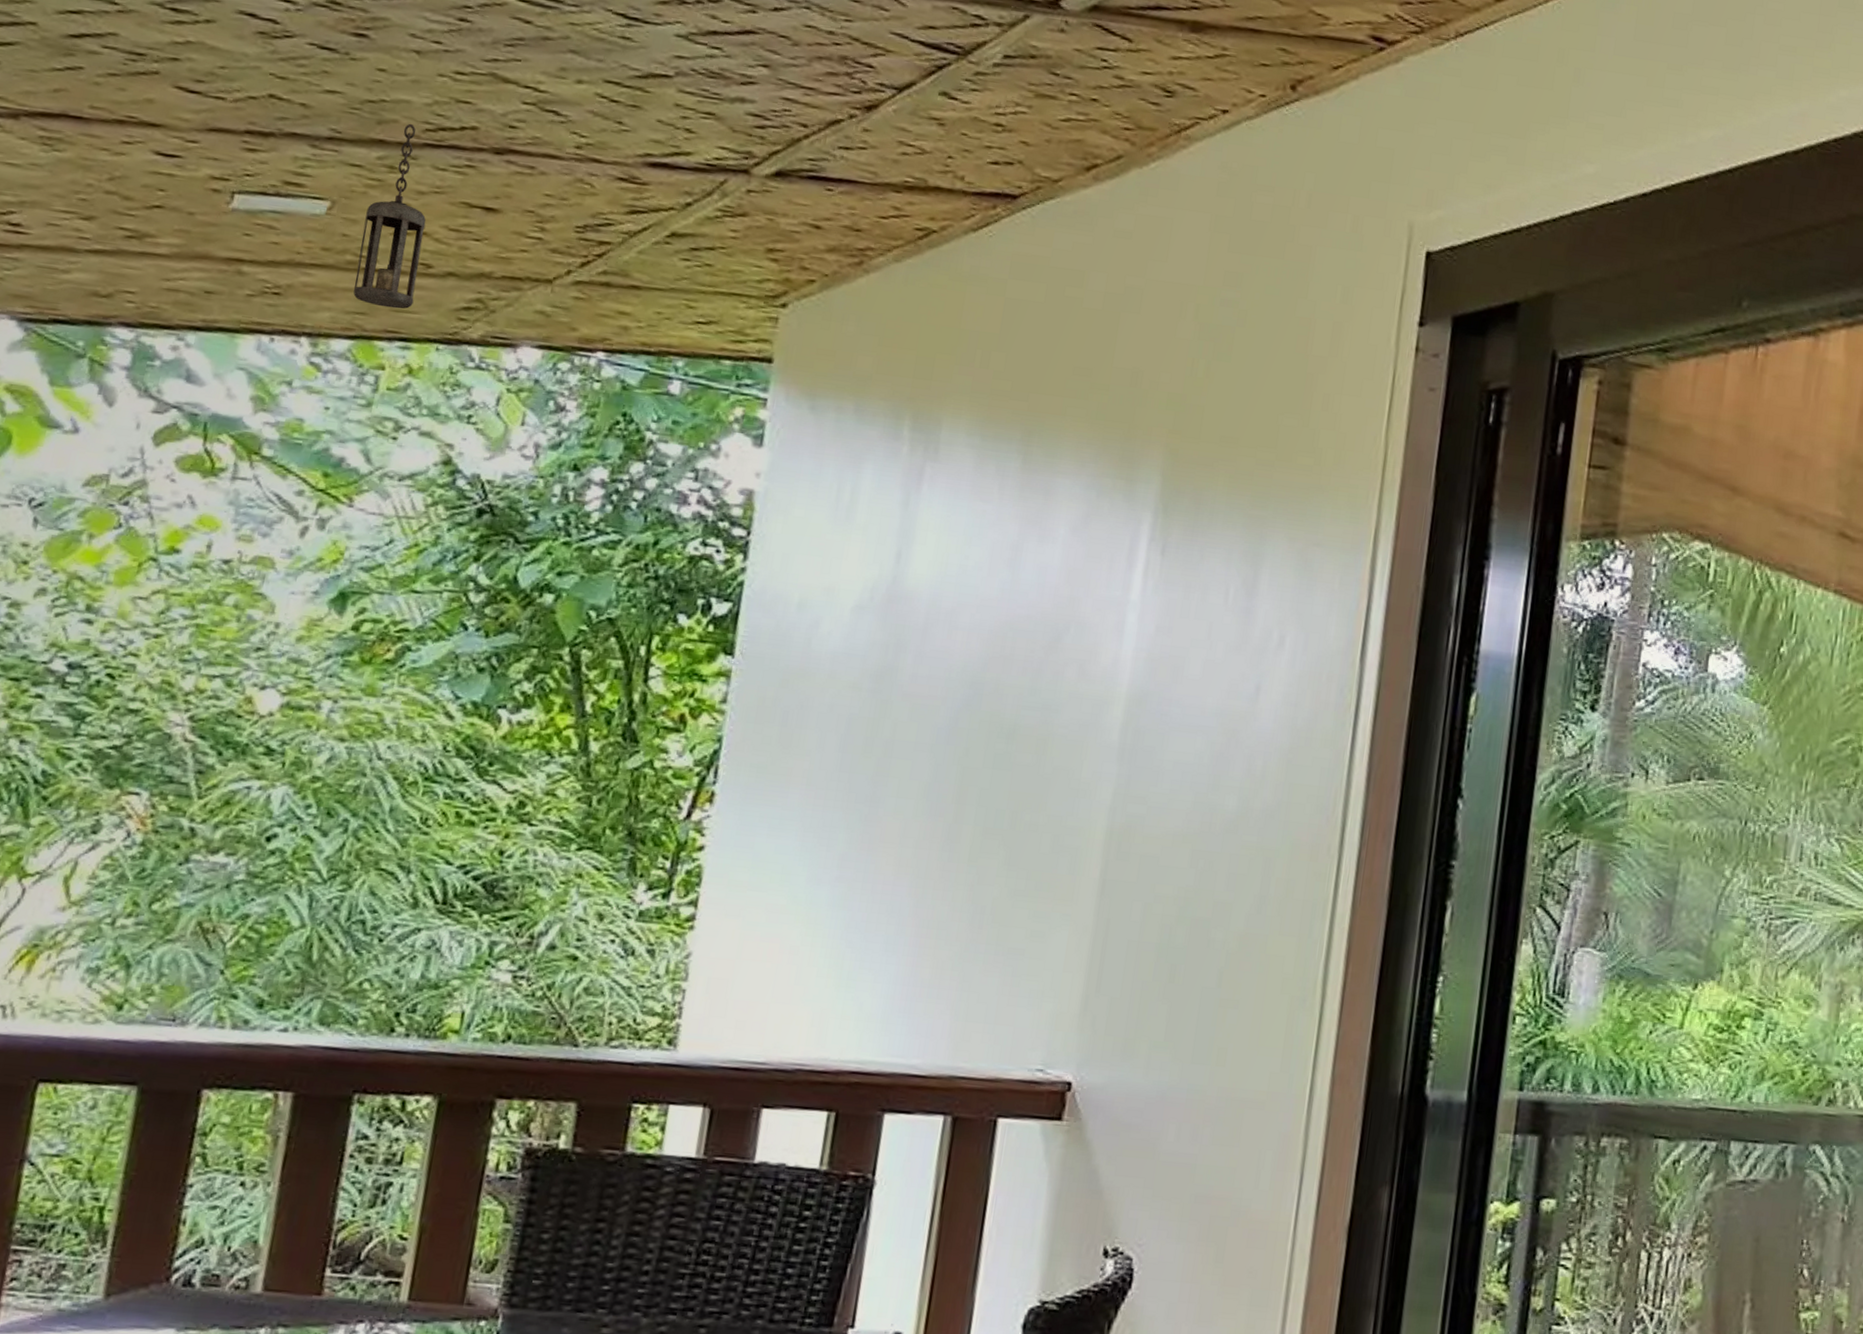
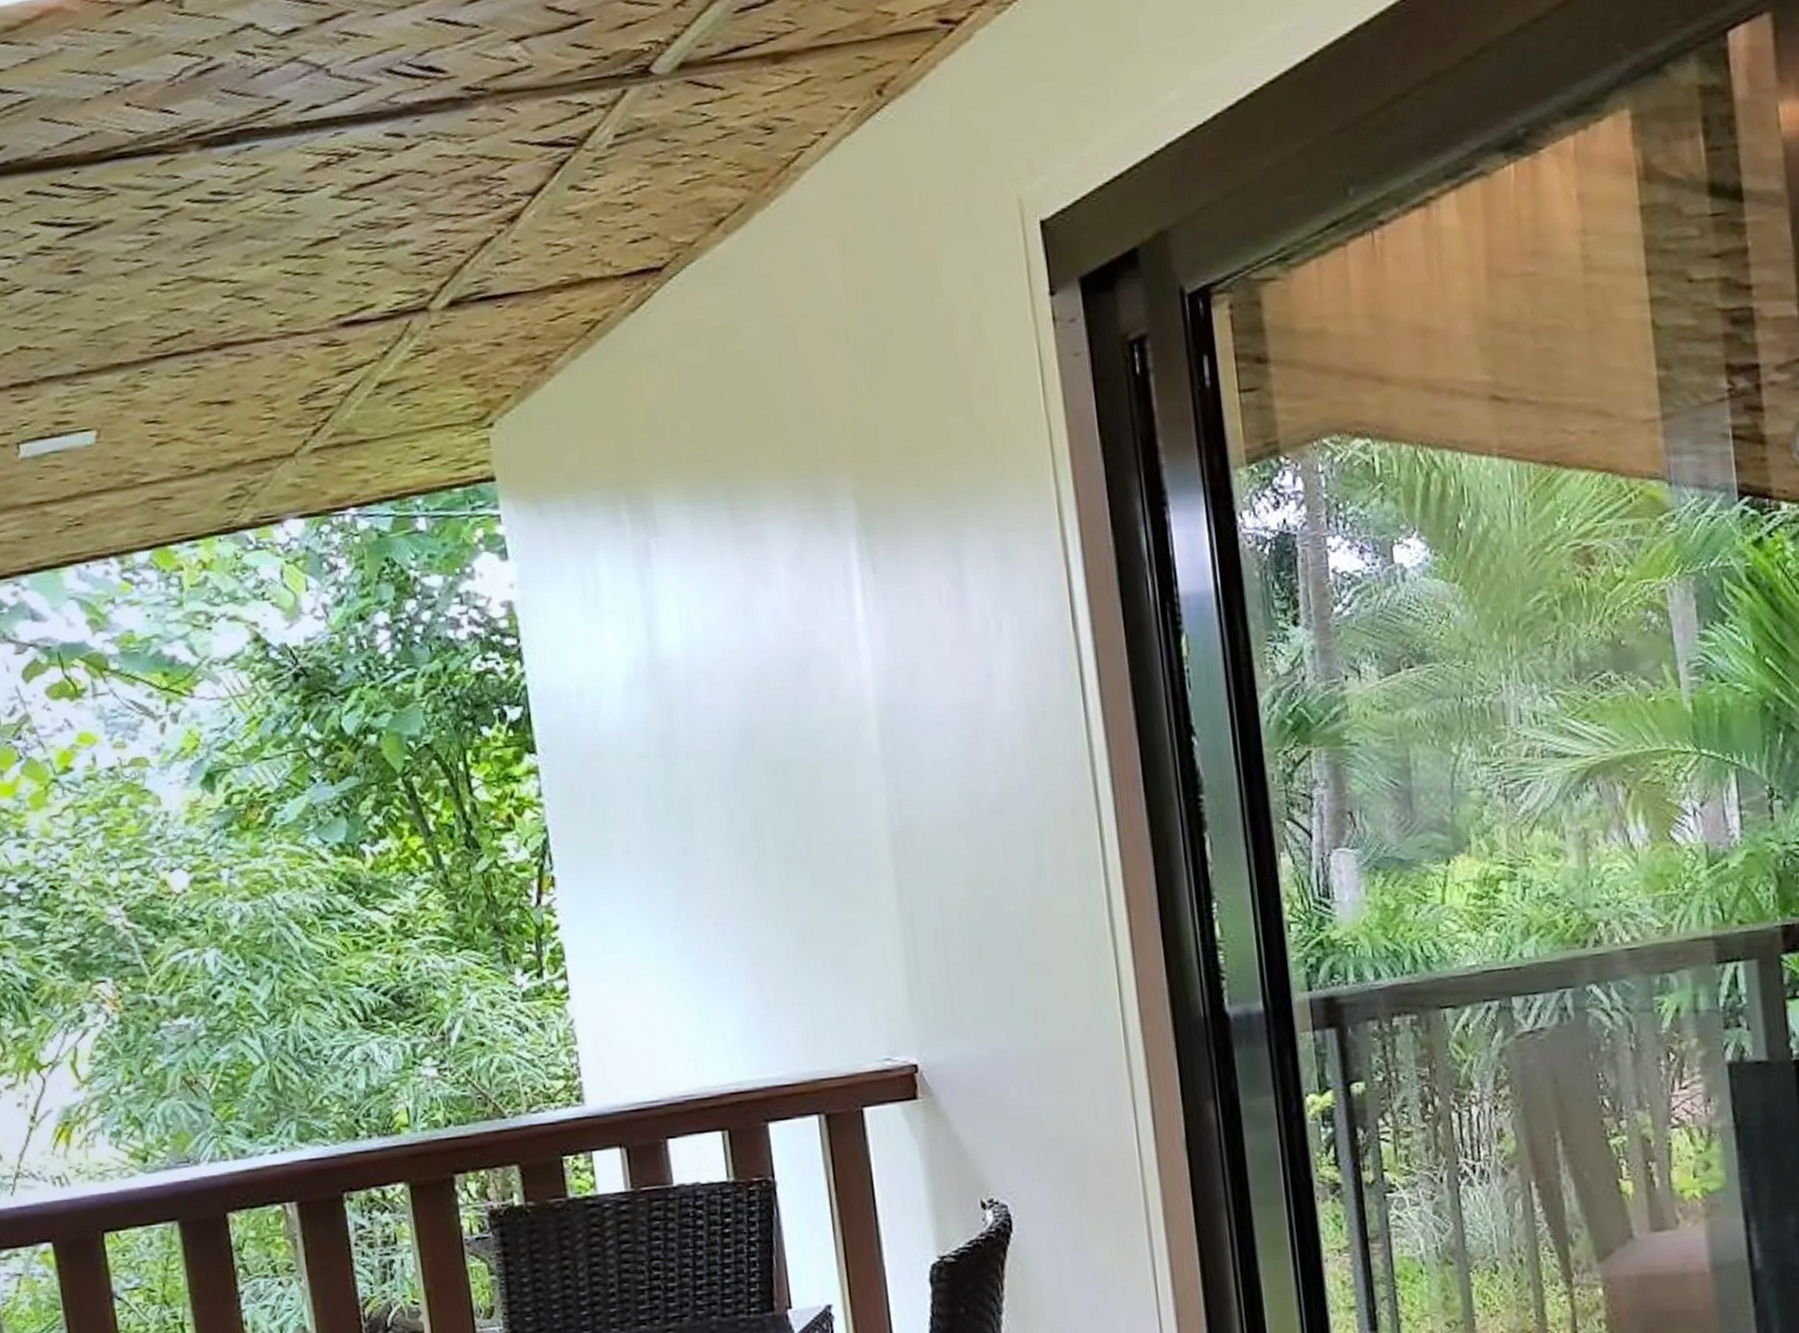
hanging lantern: present [353,123,426,309] -> none [127,341,189,514]

